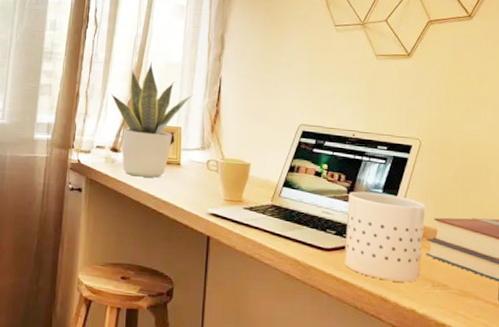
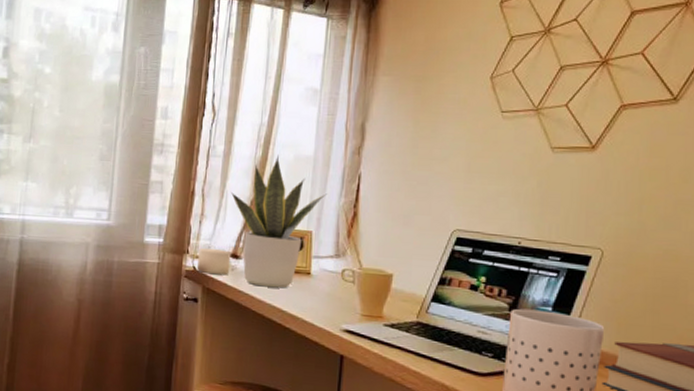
candle: none [81,143,111,167] -> present [197,247,231,275]

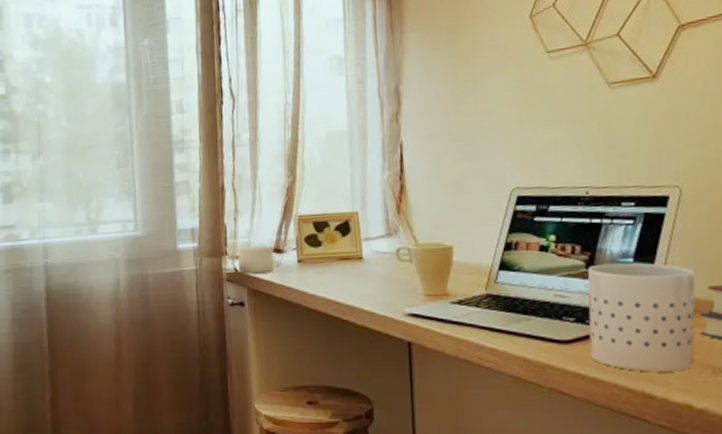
potted plant: present [231,155,328,289] -> none [264,134,370,280]

